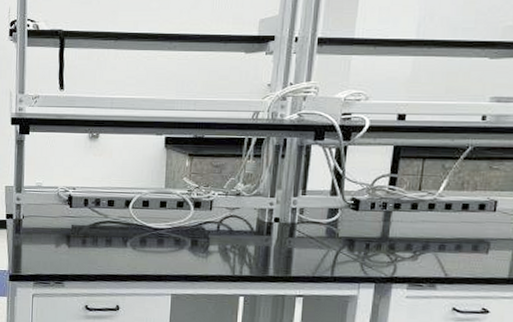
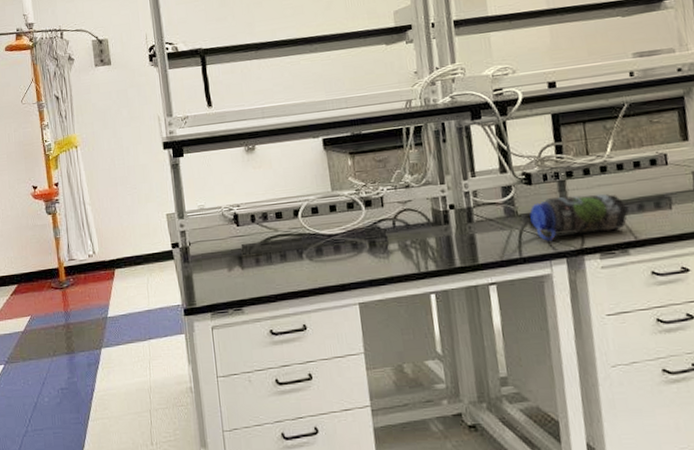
water bottle: none [349,226,444,265] -> present [530,194,627,241]

